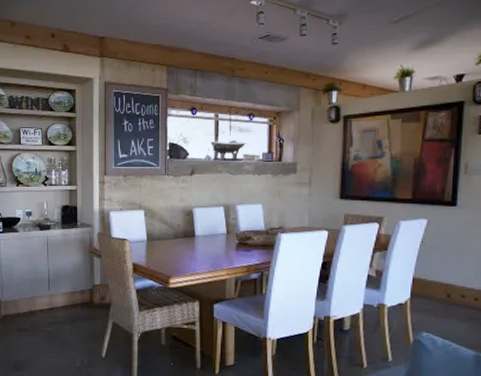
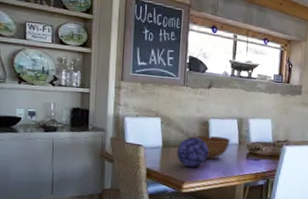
decorative ball: none [162,229,194,261] -> present [177,137,209,168]
bowl: none [172,226,218,252] -> present [187,135,231,160]

